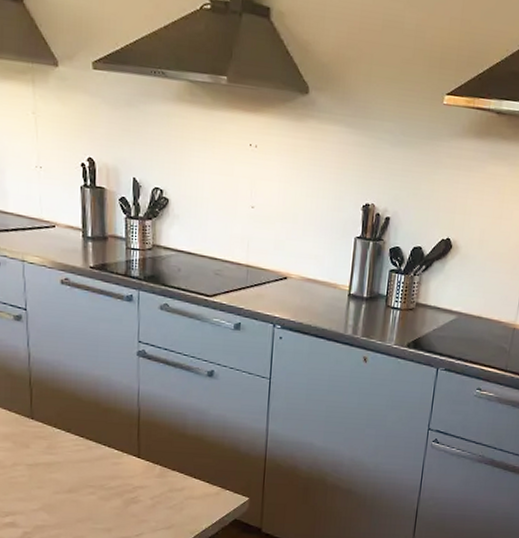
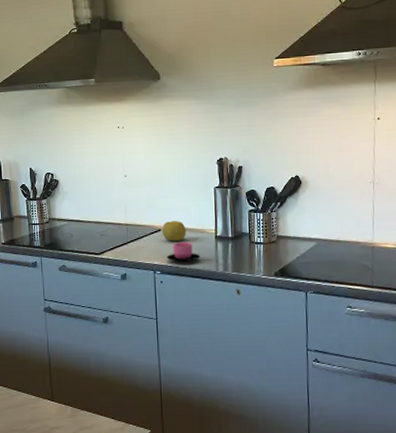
fruit: none [288,268,317,294] -> present [161,220,186,241]
cup: none [290,294,329,320] -> present [166,242,200,263]

